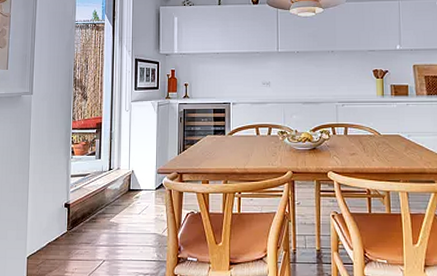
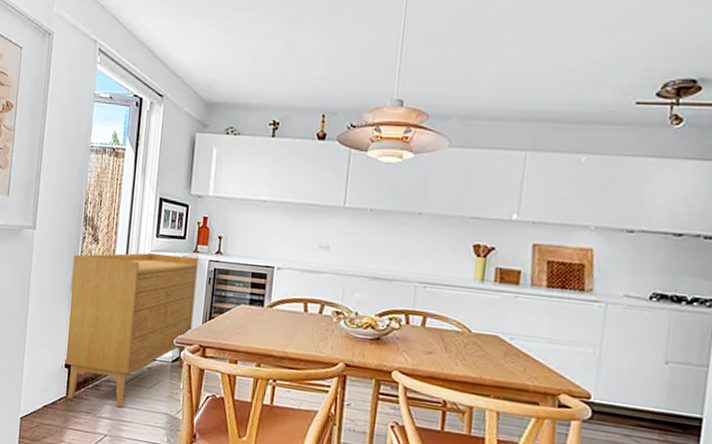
sideboard: none [63,102,170,235] -> present [64,252,198,408]

